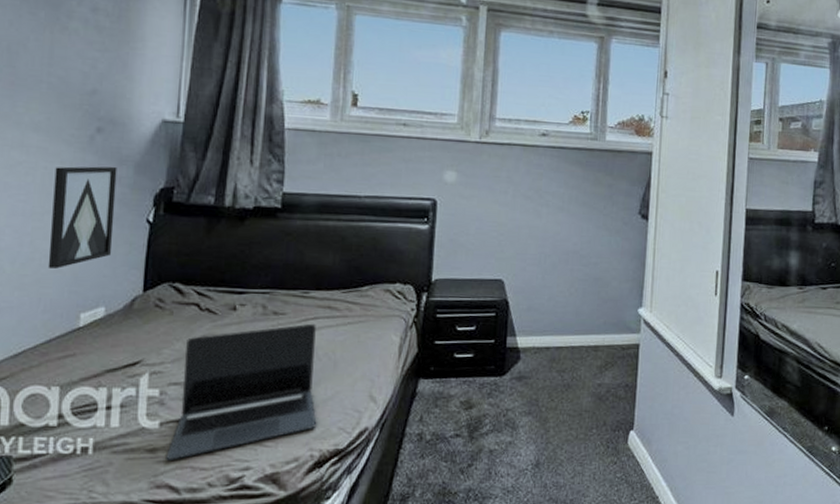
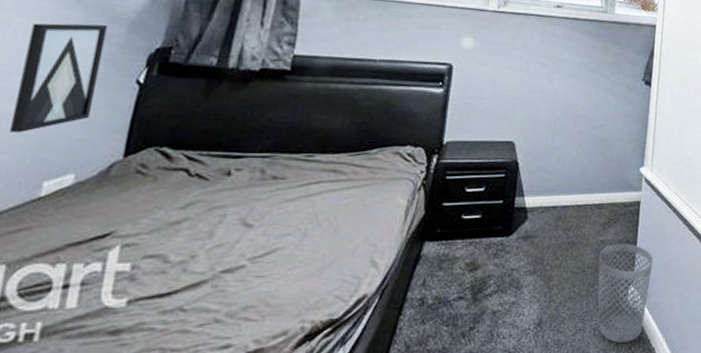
laptop: present [166,323,317,460] -> none [130,187,319,343]
wastebasket: none [595,387,655,489] -> present [597,243,654,343]

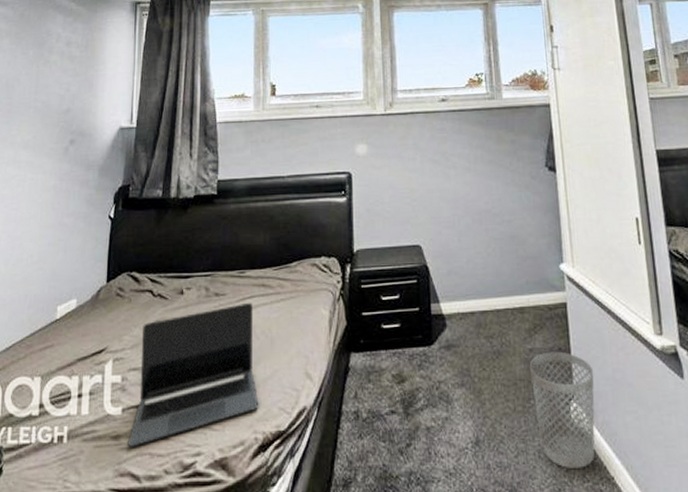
wall art: present [8,23,108,132] -> none [32,171,86,267]
laptop: none [130,187,319,343] -> present [128,302,259,447]

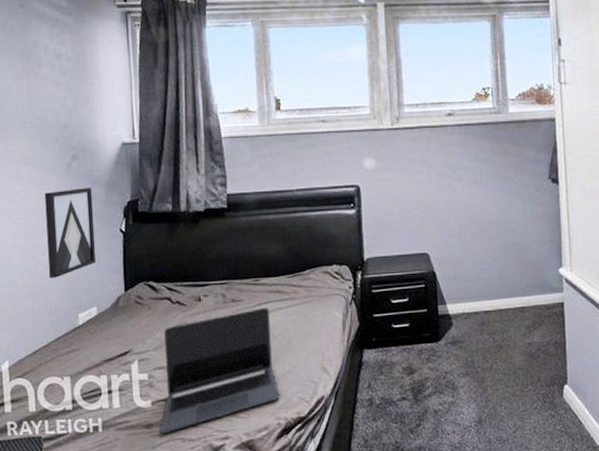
wall art: none [32,171,86,267] -> present [44,187,97,278]
wastebasket: present [529,351,595,468] -> none [528,344,586,440]

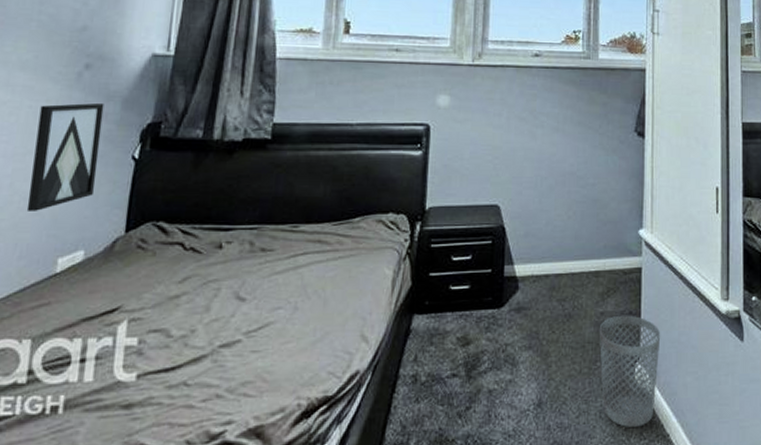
laptop: present [160,307,280,434] -> none [142,259,306,417]
wastebasket: none [528,344,586,440] -> present [599,315,661,427]

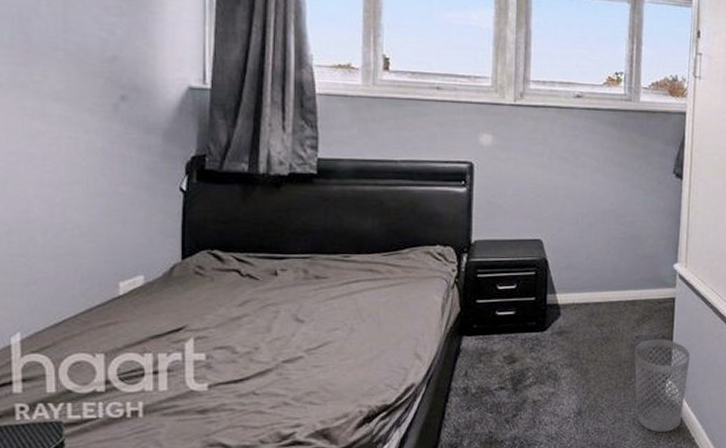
wall art: present [26,102,104,211] -> none [80,134,147,239]

